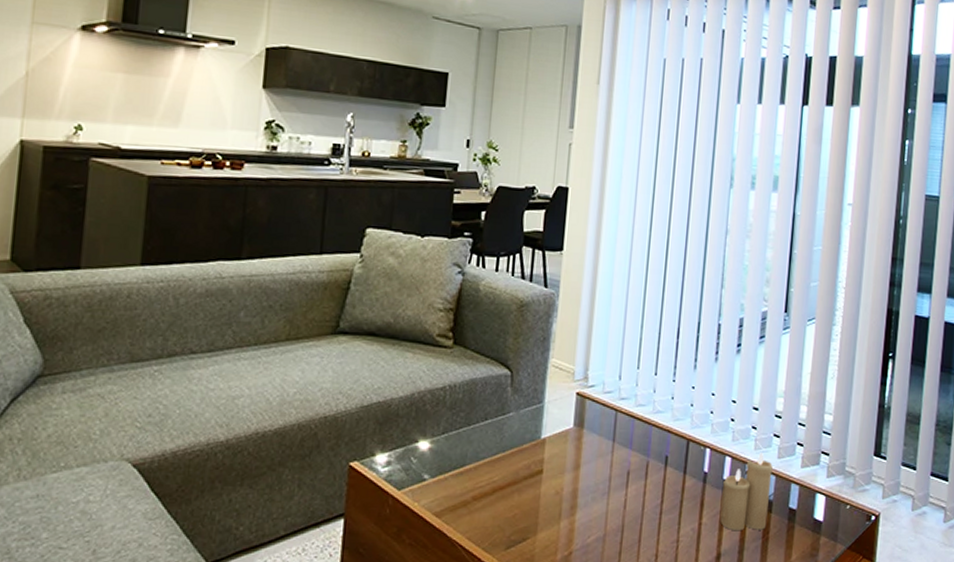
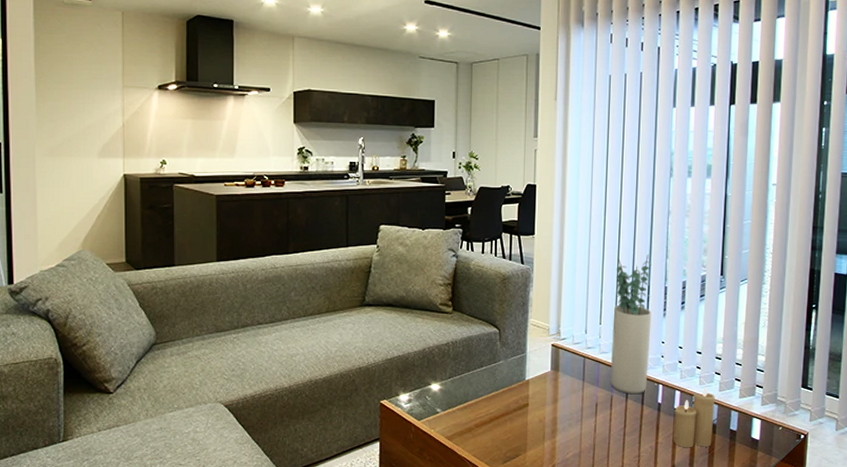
vase: none [647,283,704,461] -> present [610,255,652,395]

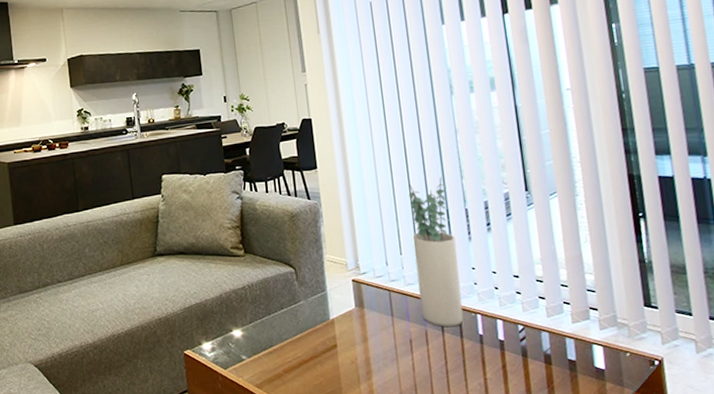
candle: present [672,387,715,448] -> none [499,313,550,383]

